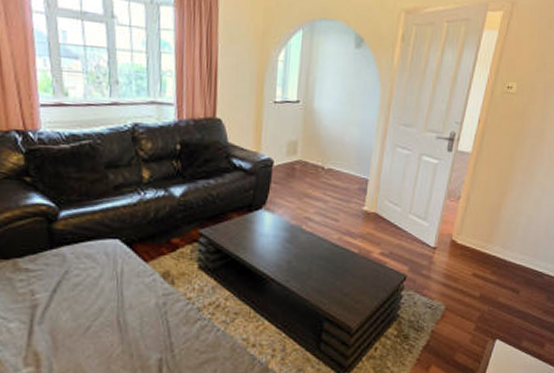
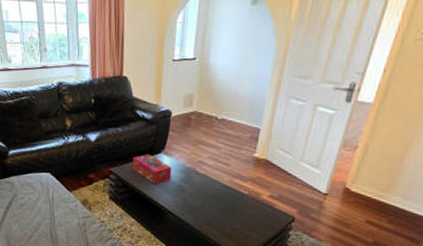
tissue box: none [227,210,275,248] -> present [132,154,172,185]

